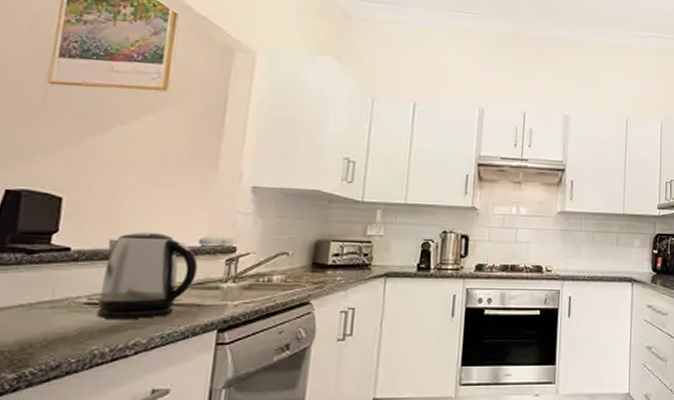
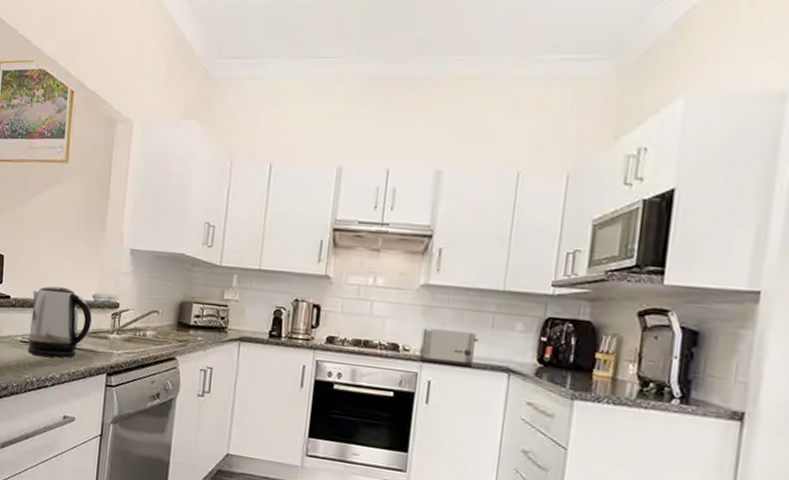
toaster: none [559,249,607,281] -> present [418,327,479,368]

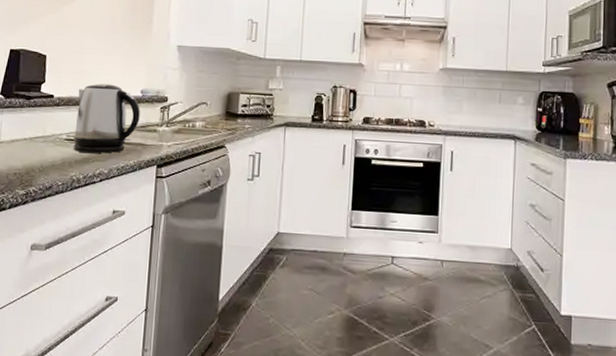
toaster: present [418,327,479,368] -> none [442,104,489,137]

